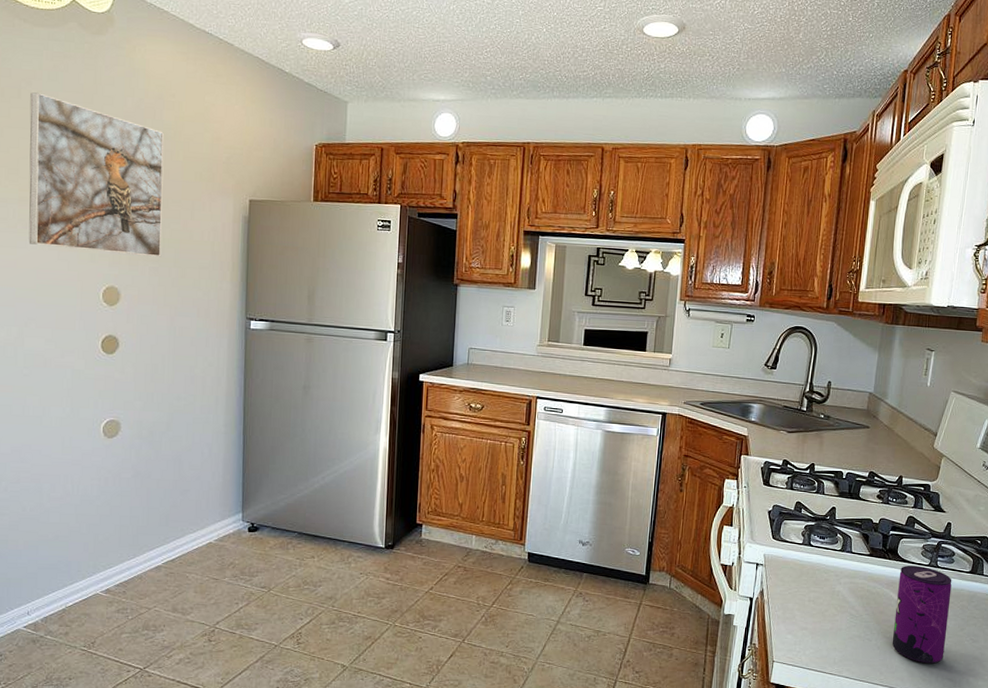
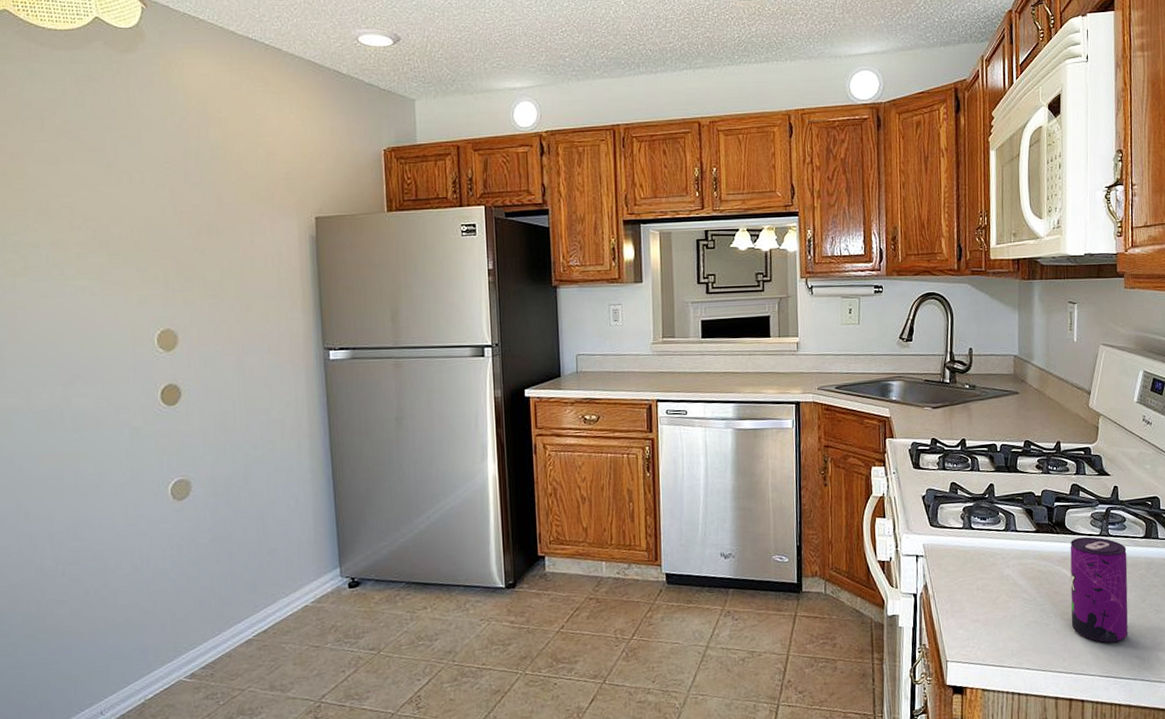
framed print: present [28,92,164,257] -> none [55,122,221,292]

